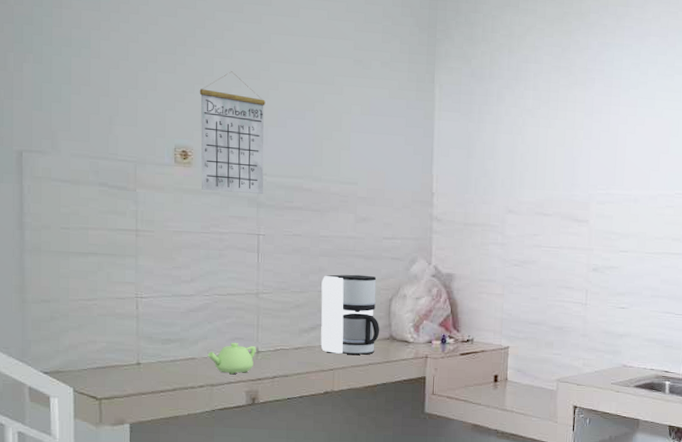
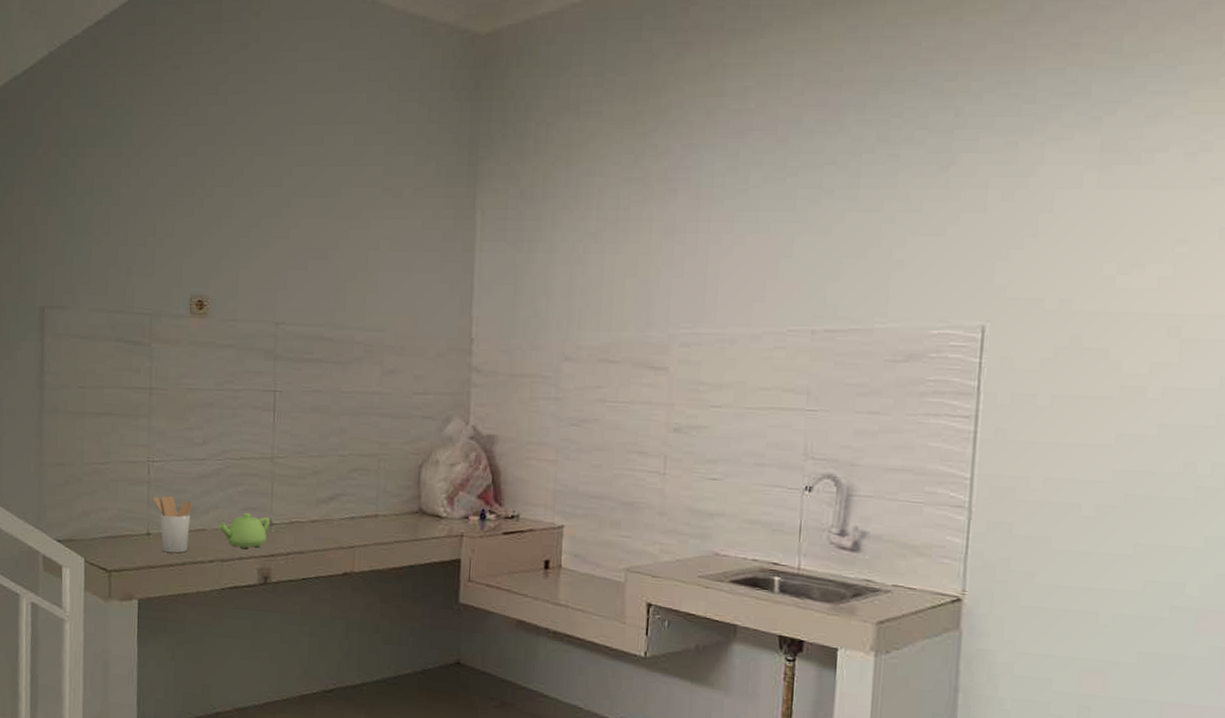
utensil holder: none [142,328,182,381] -> present [153,495,193,554]
calendar: present [199,71,265,195] -> none [216,210,285,346]
coffee maker: present [320,274,380,356] -> none [340,436,408,532]

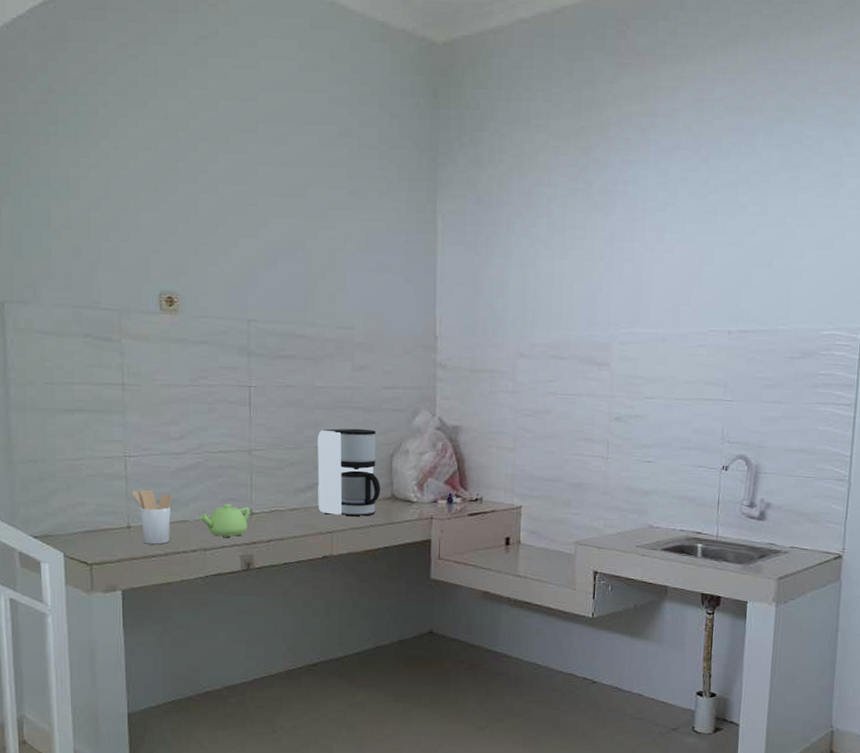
coffee maker: none [340,436,408,532] -> present [317,428,381,517]

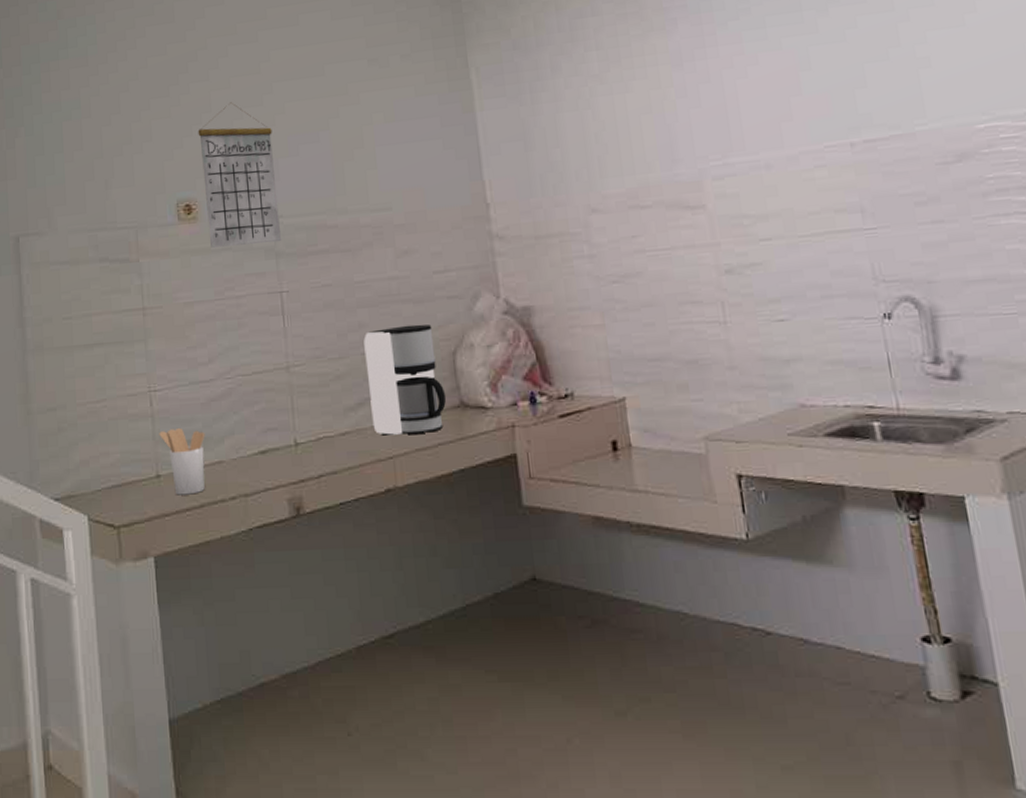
calendar: none [184,208,255,343] -> present [198,102,282,248]
teapot: present [199,503,250,538] -> none [236,434,294,479]

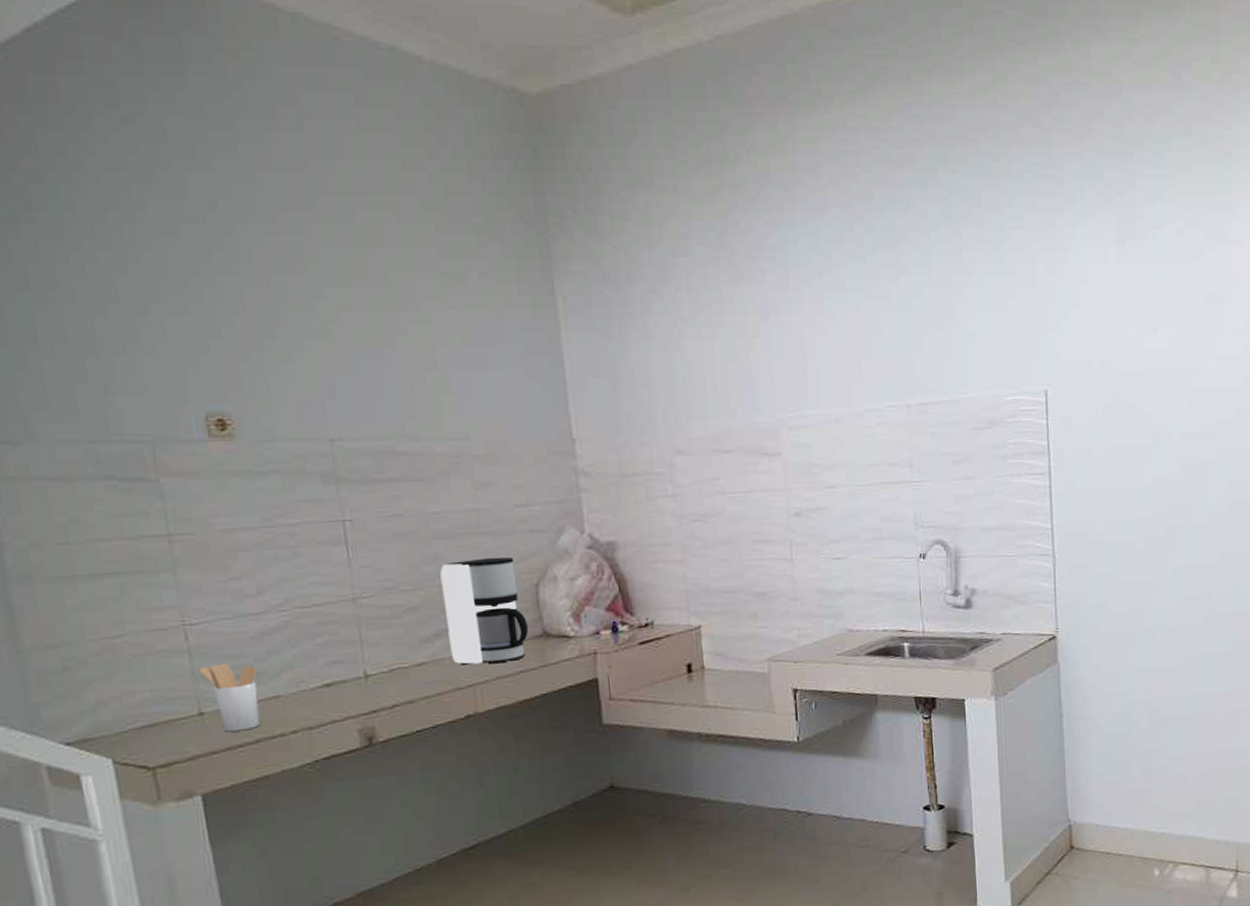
calendar: present [198,102,282,248] -> none [228,304,343,470]

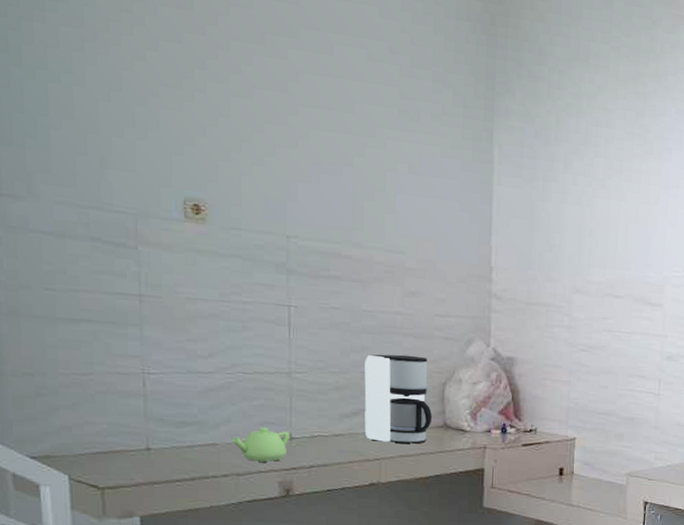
utensil holder: present [199,662,260,732] -> none [151,409,201,469]
teapot: none [296,667,364,711] -> present [231,426,289,463]

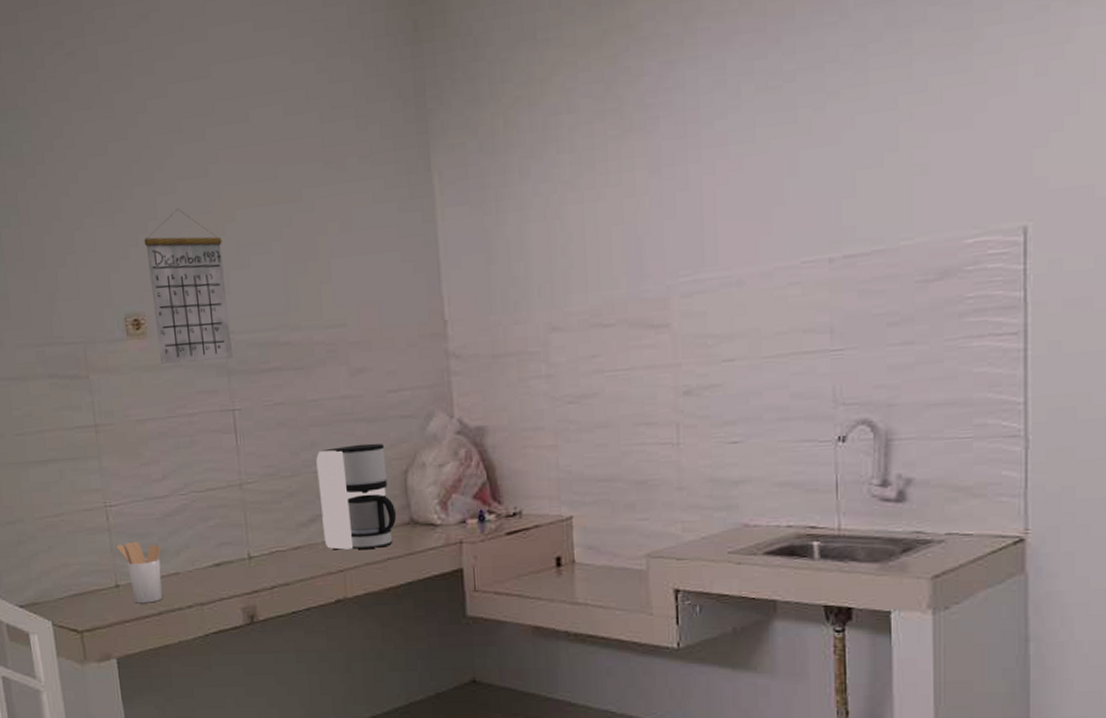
utensil holder: none [151,409,201,469] -> present [116,541,163,604]
calendar: none [213,113,295,261] -> present [144,208,234,364]
teapot: present [231,426,289,463] -> none [192,548,248,589]

